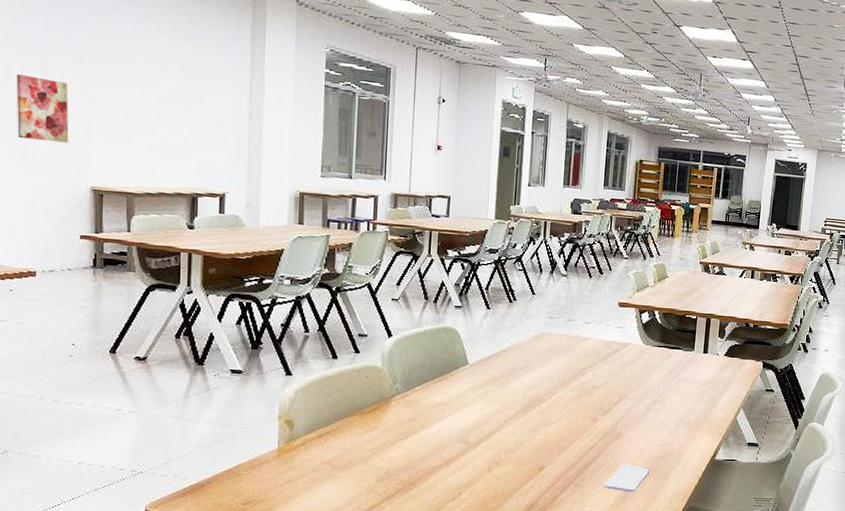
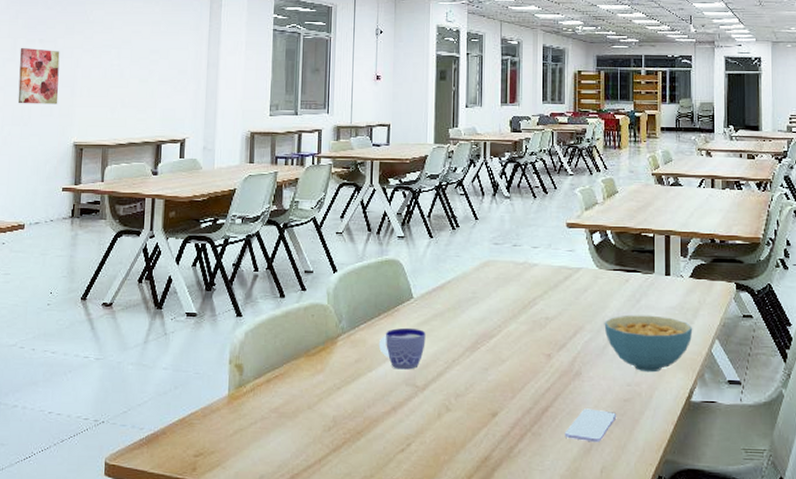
cup: none [432,391,480,429] -> present [378,327,426,370]
cereal bowl: none [646,386,723,435] -> present [604,315,693,373]

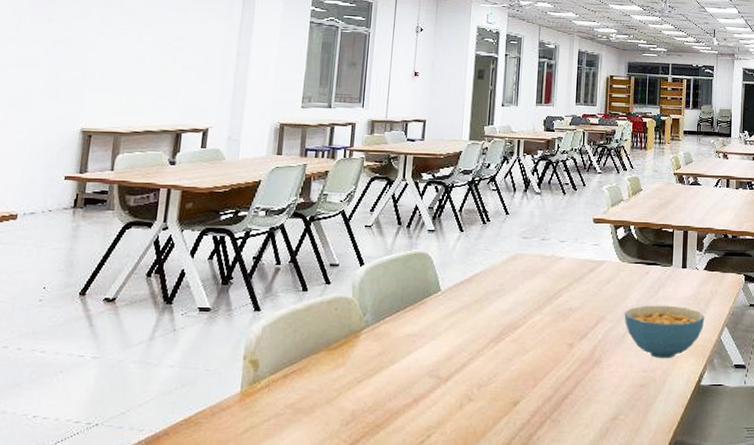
wall art: present [17,47,60,105] -> none [17,26,72,88]
cup: present [378,327,426,370] -> none [403,320,452,362]
smartphone: present [564,408,617,443] -> none [582,395,633,427]

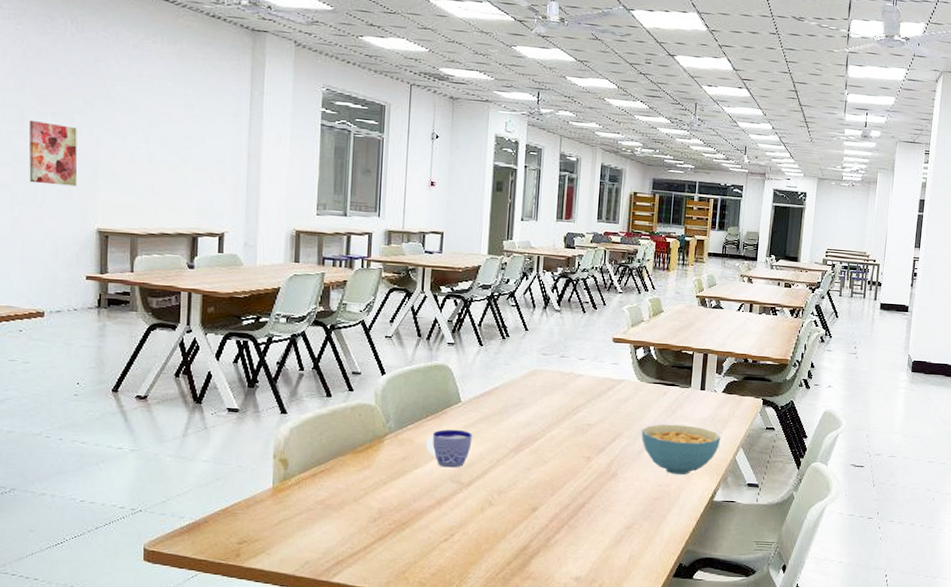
wall art: none [17,26,72,88] -> present [28,120,78,187]
cup: none [403,320,452,362] -> present [425,429,472,468]

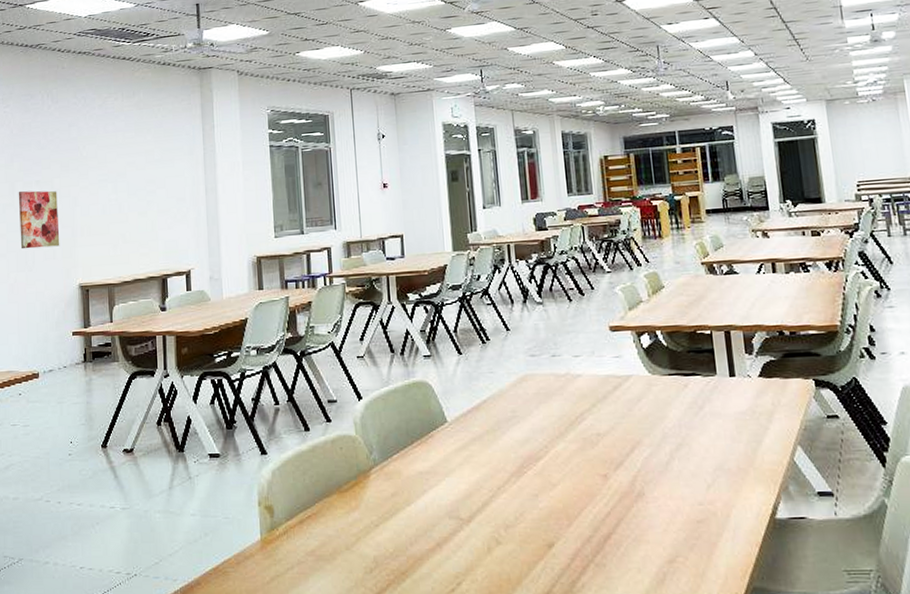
cup: present [425,429,472,468] -> none [414,454,466,501]
cereal bowl: present [641,424,721,475] -> none [664,423,770,488]

